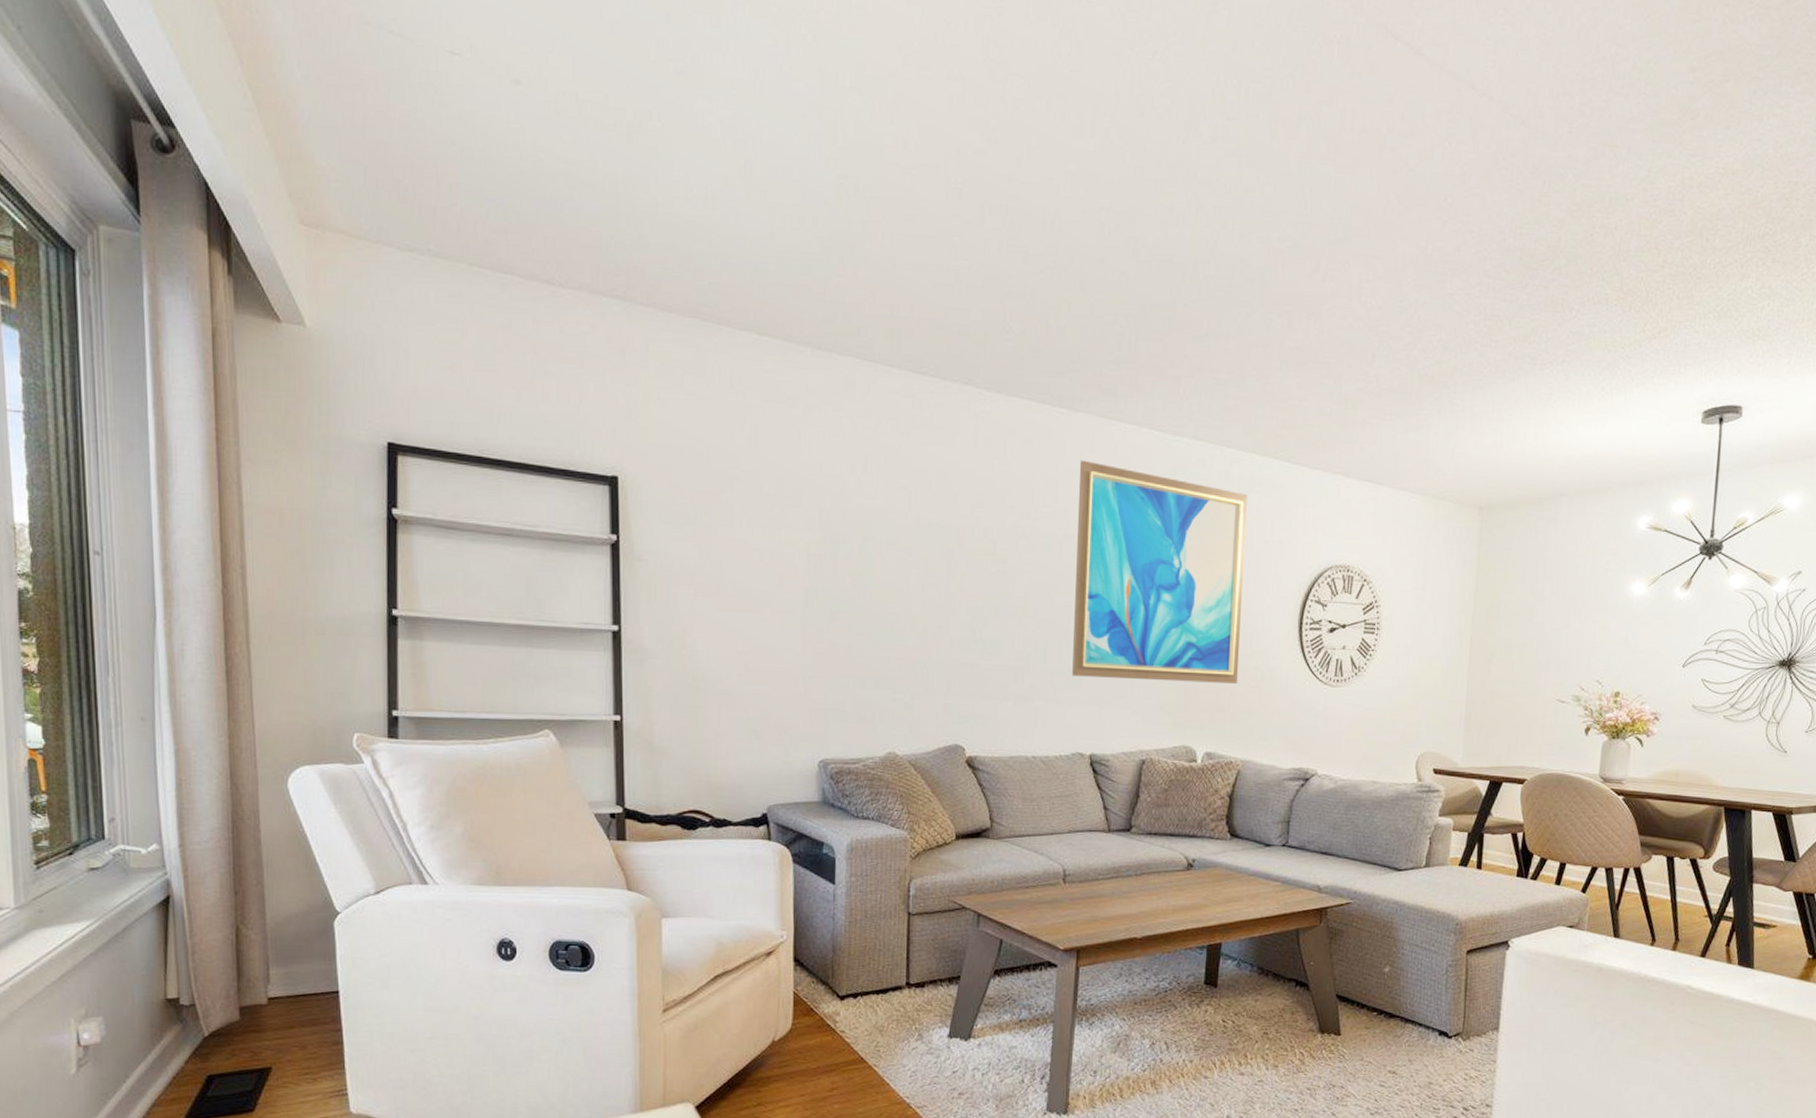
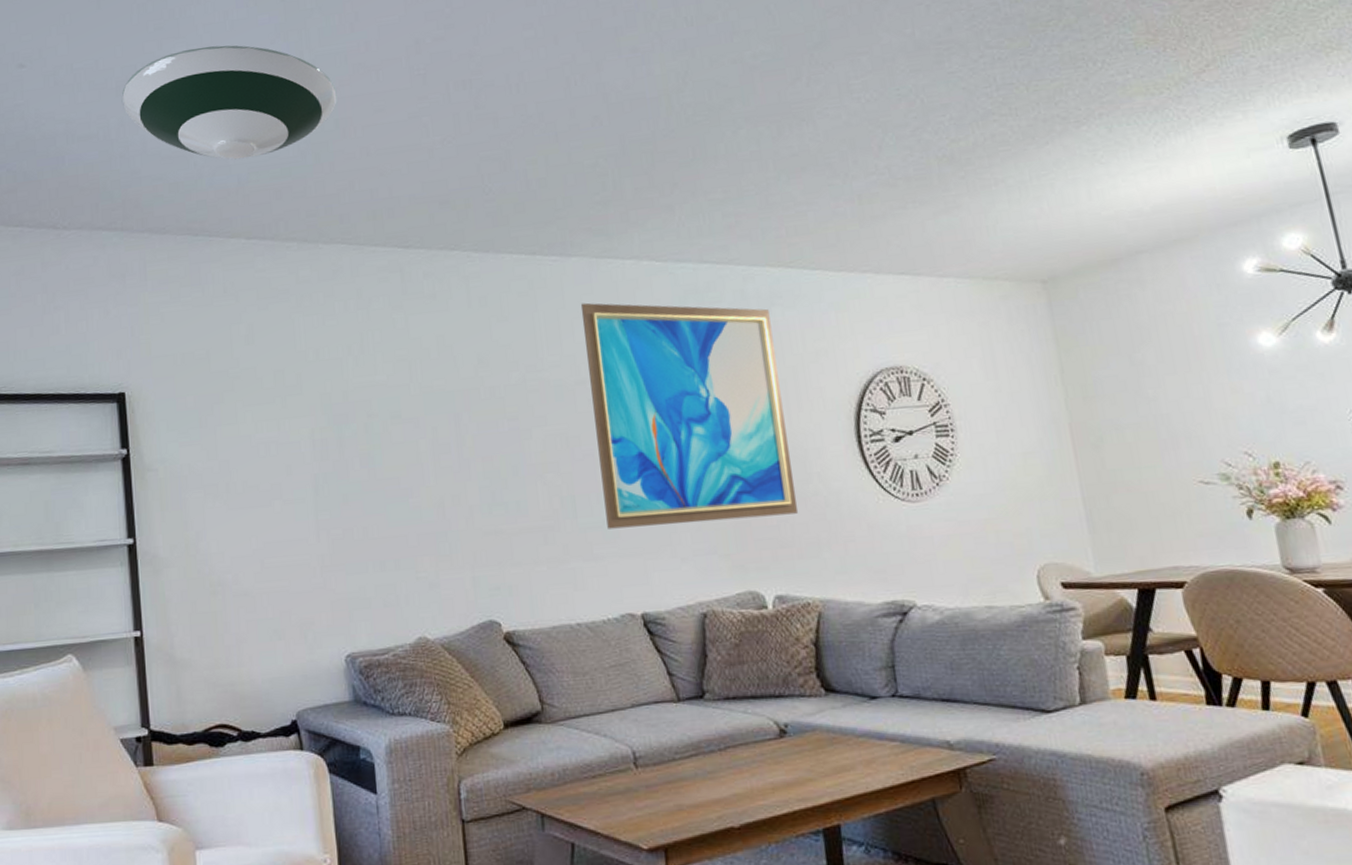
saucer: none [632,104,868,246] -> present [121,45,337,160]

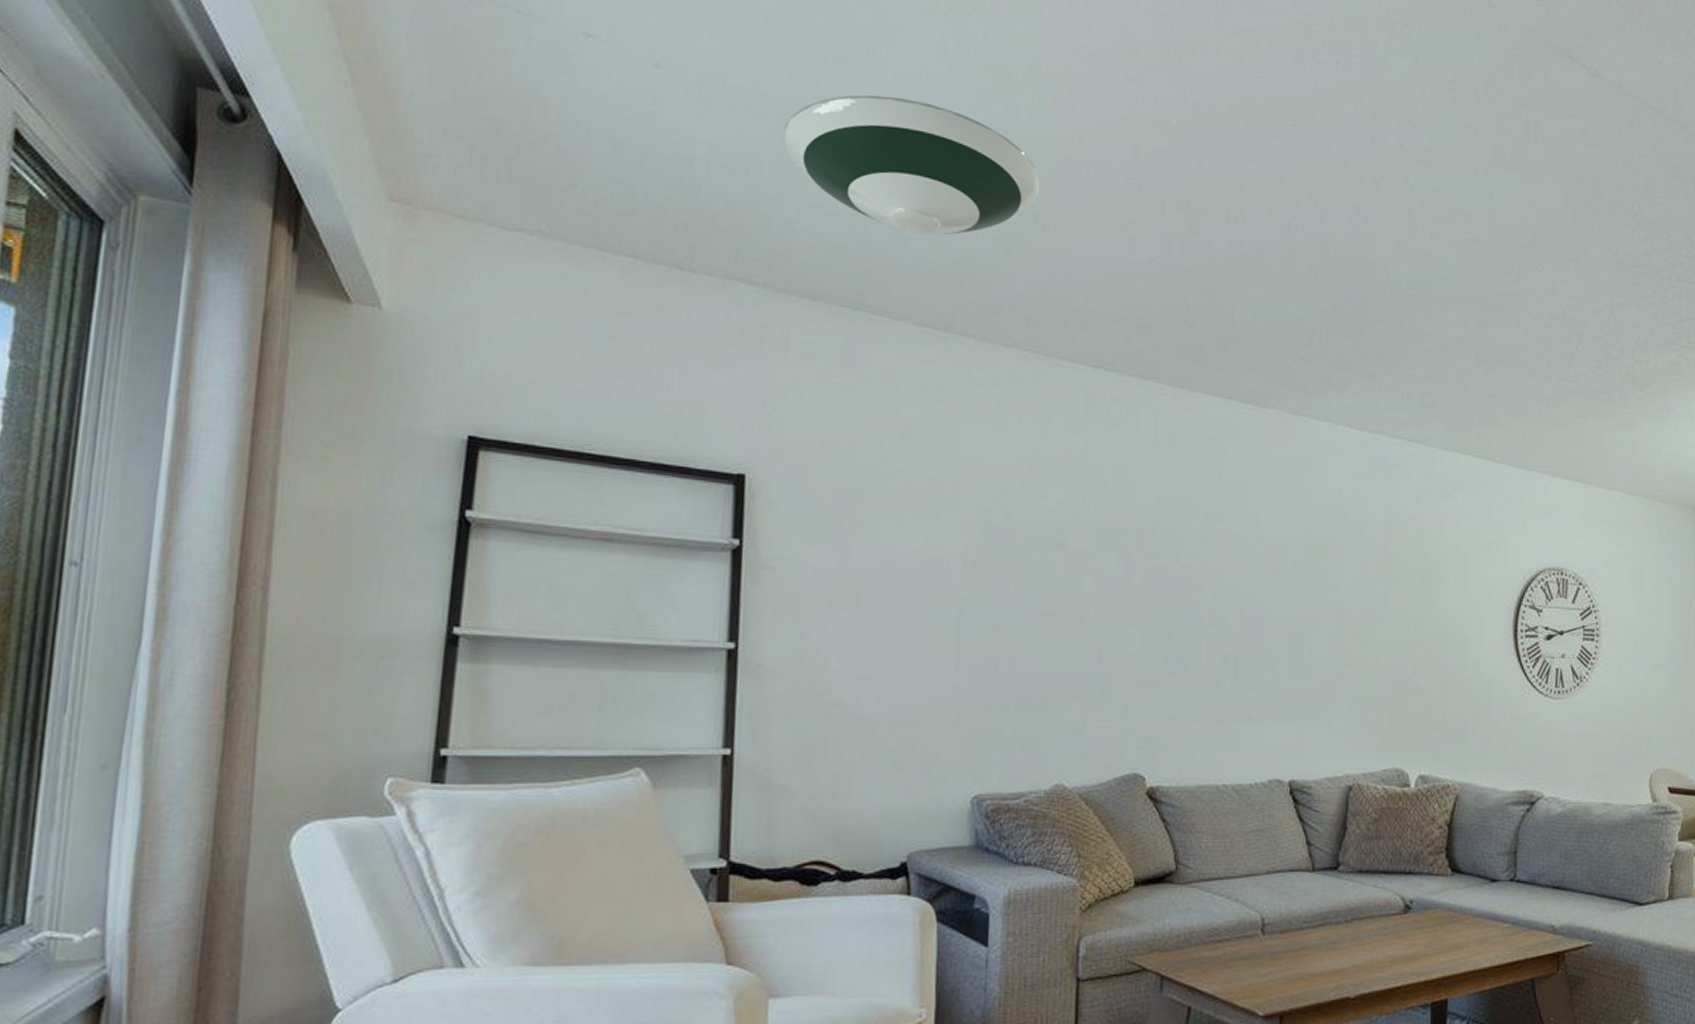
wall art: present [580,302,799,529] -> none [1267,458,1452,697]

